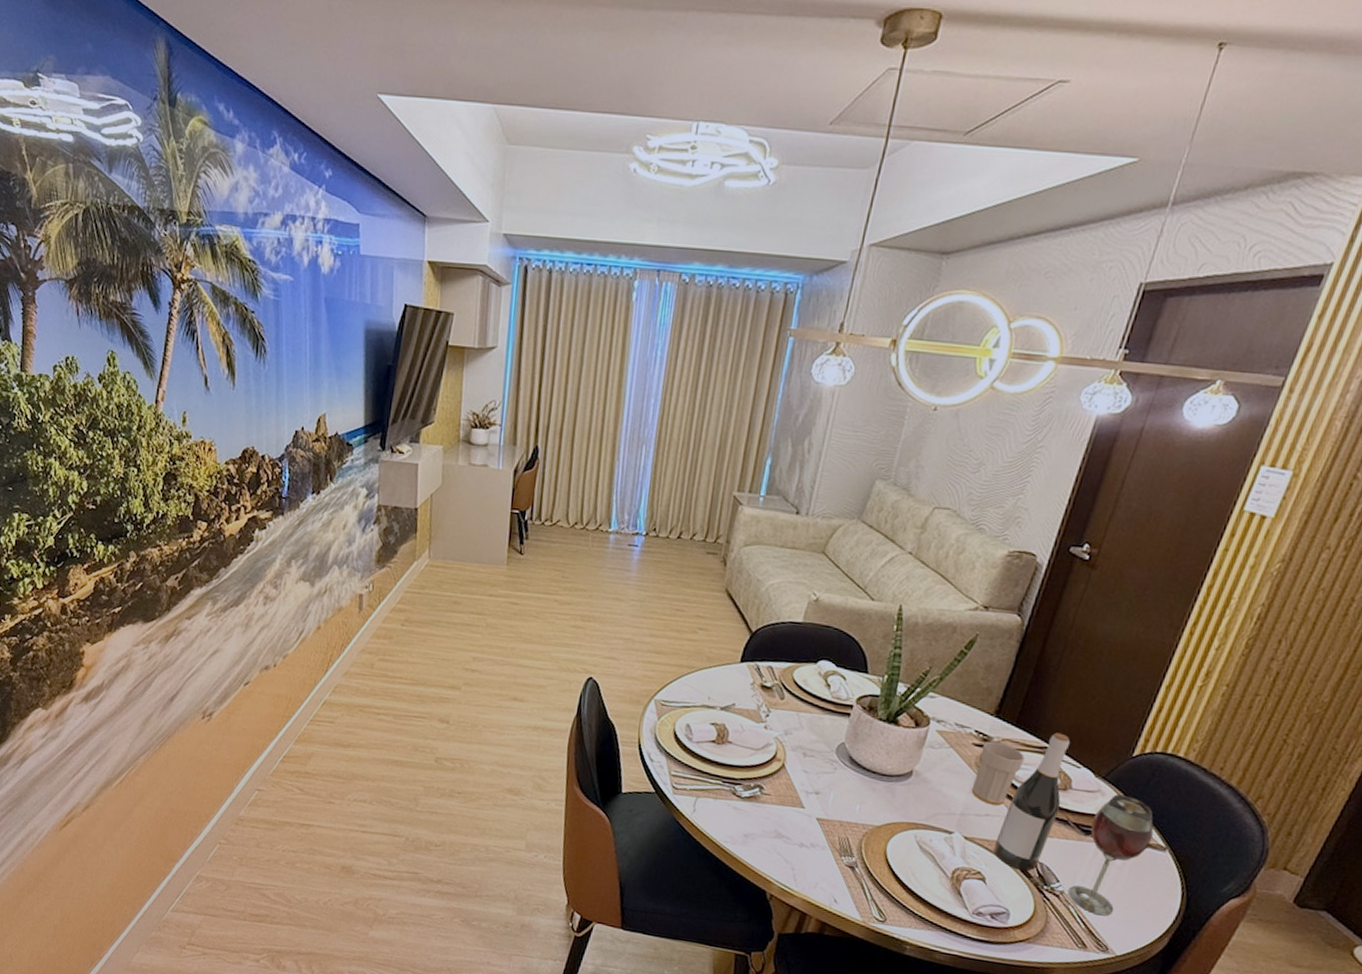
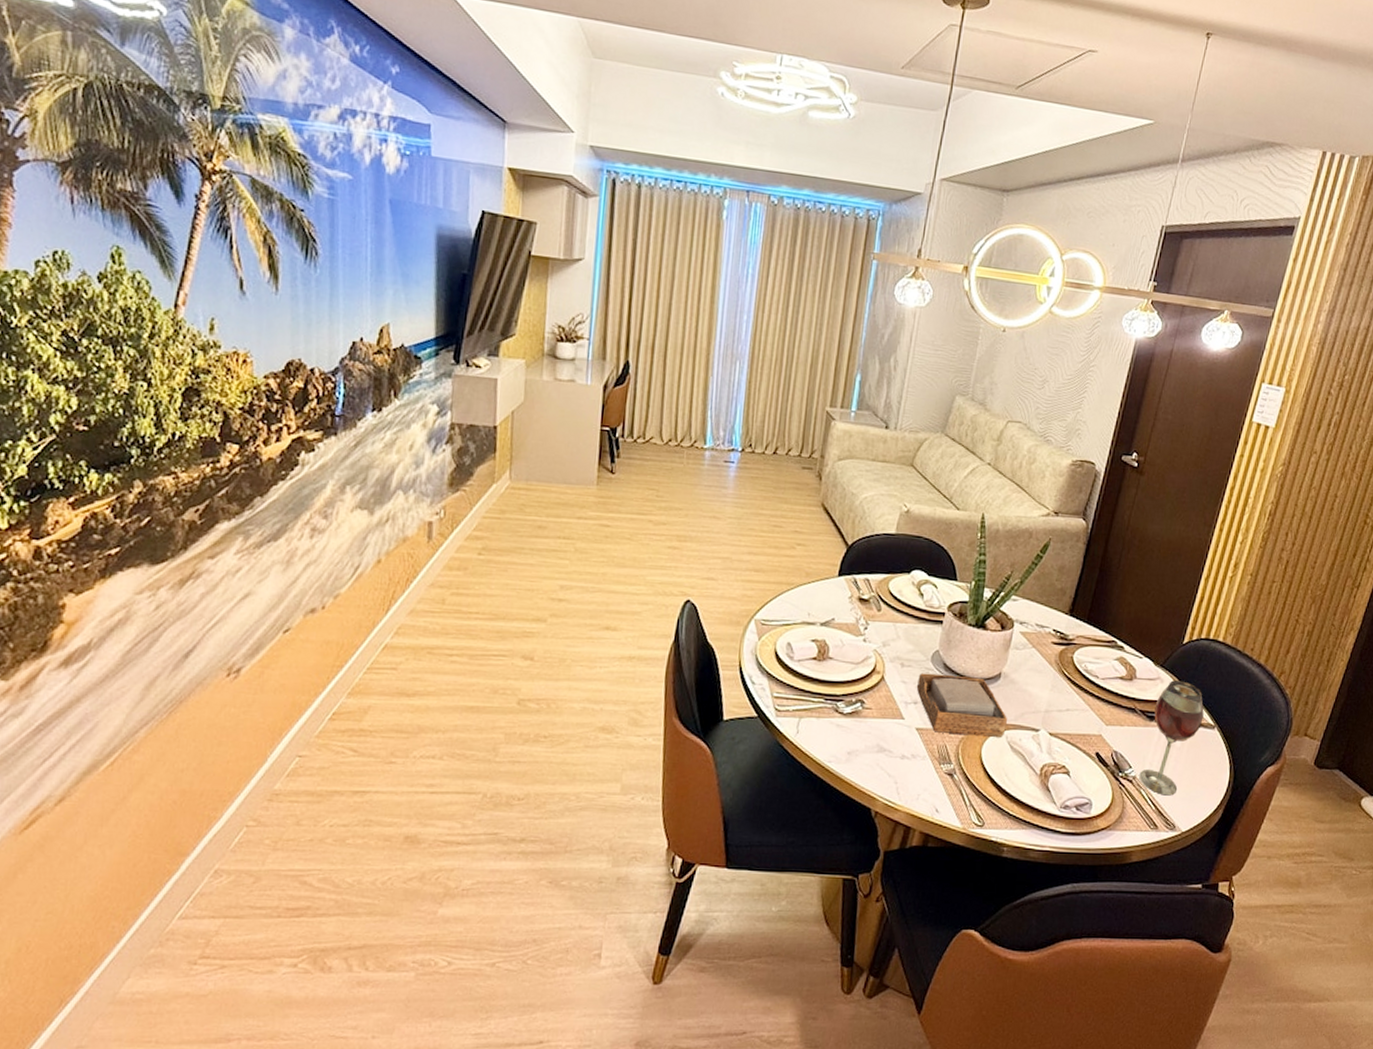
napkin holder: none [818,764,917,837] -> present [916,673,1007,738]
cup: present [971,741,1025,806] -> none [1053,638,1096,700]
wine bottle: present [993,732,1070,872] -> none [1074,626,1132,761]

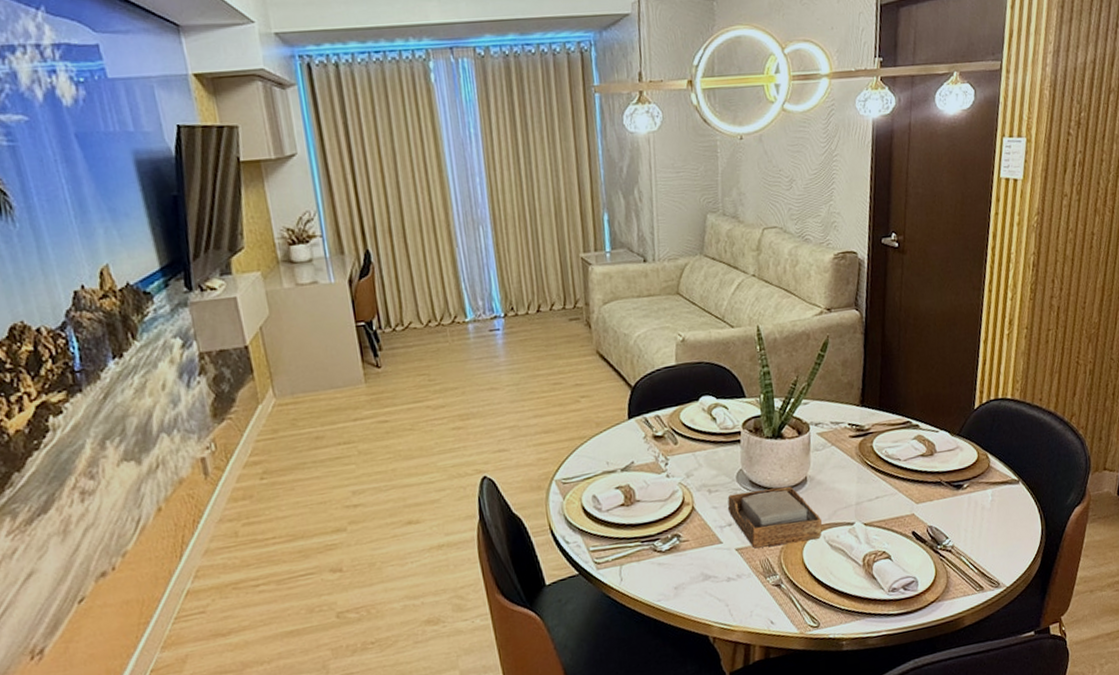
wineglass: present [1139,680,1204,796] -> none [957,444,1007,557]

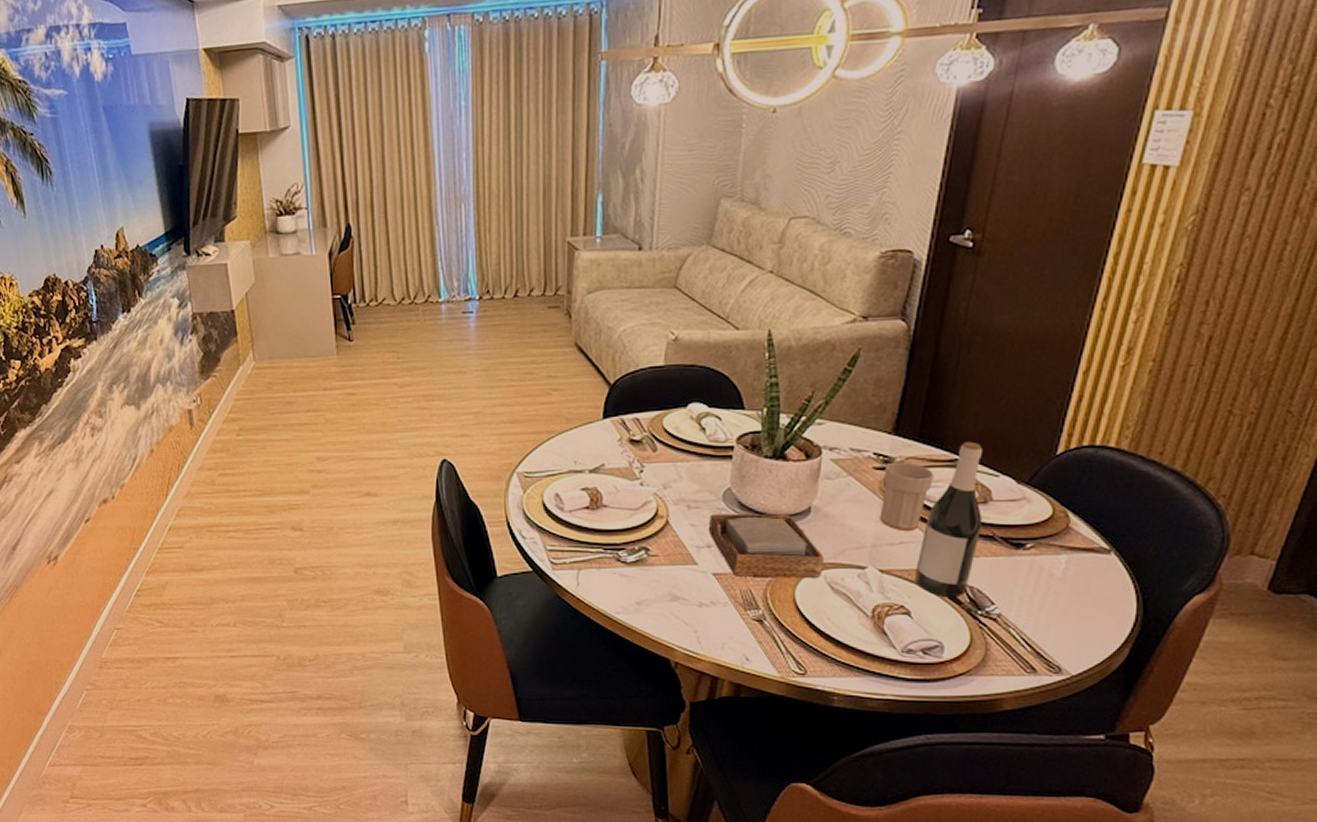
cup: none [857,428,894,487] -> present [879,461,934,531]
wine bottle: none [889,405,933,540] -> present [914,441,983,598]

